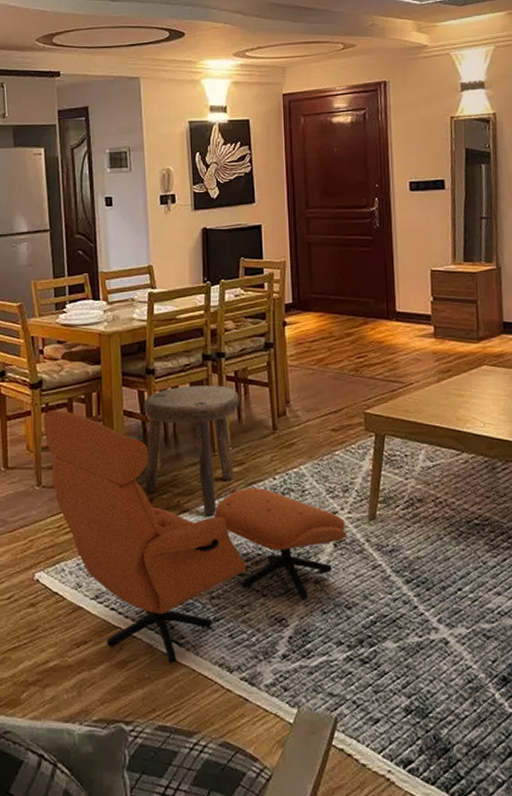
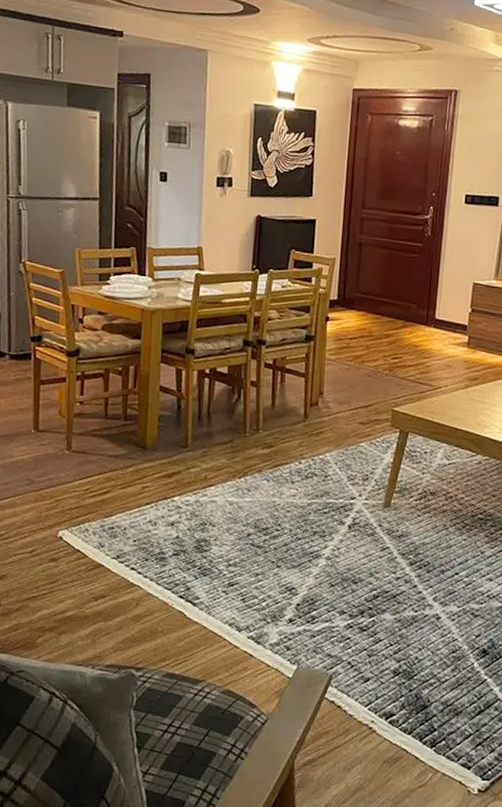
armchair: present [44,410,347,664] -> none [78,379,362,621]
stool: present [144,385,239,515] -> none [175,368,275,491]

